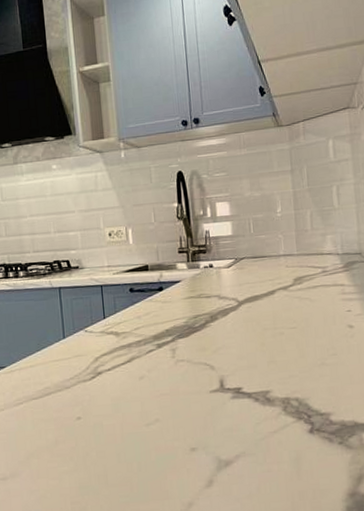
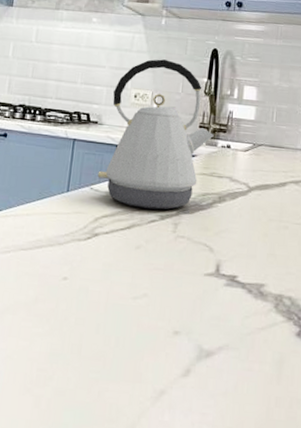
kettle: none [88,192,195,341] -> present [97,59,214,210]

